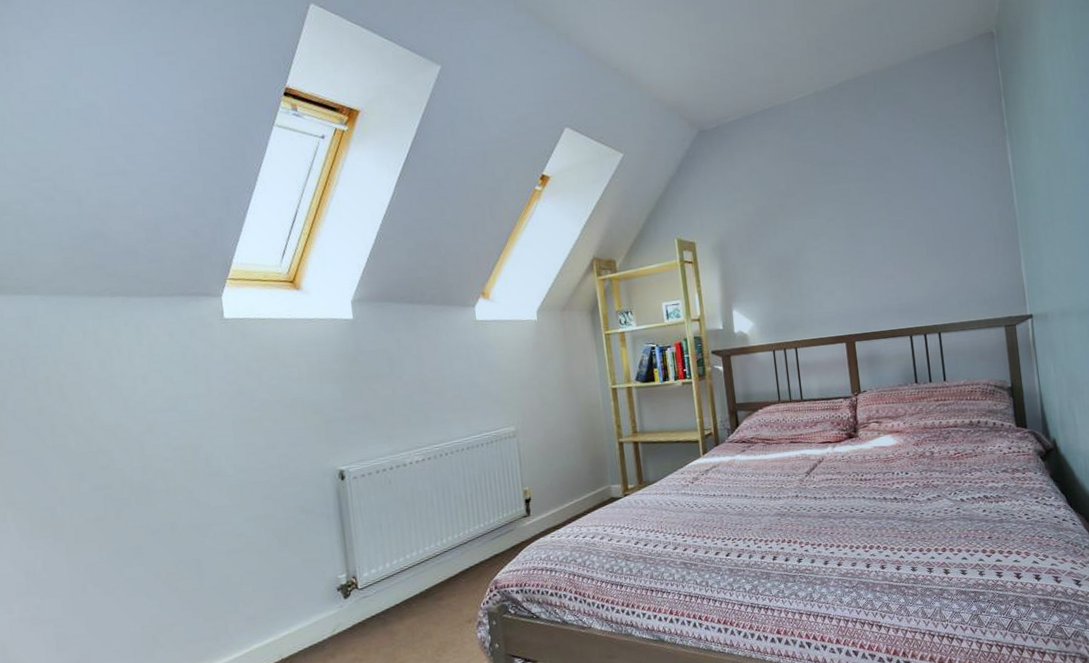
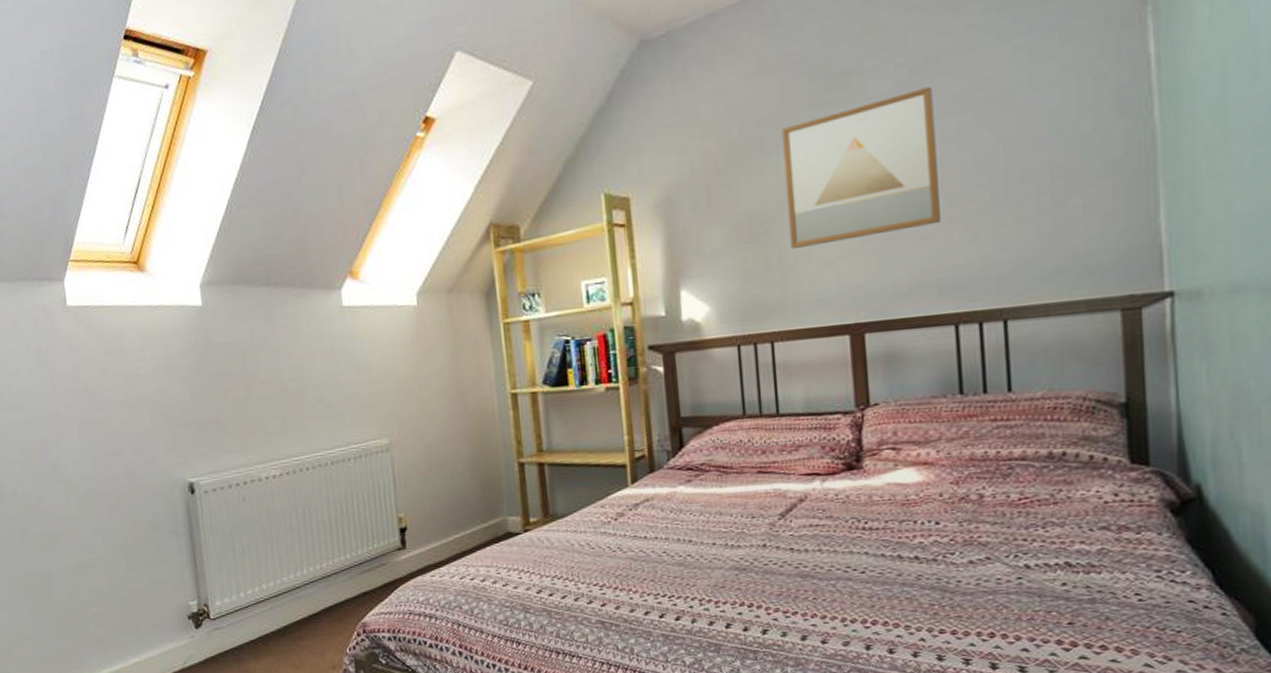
wall art: none [796,176,898,283] -> present [782,87,940,250]

